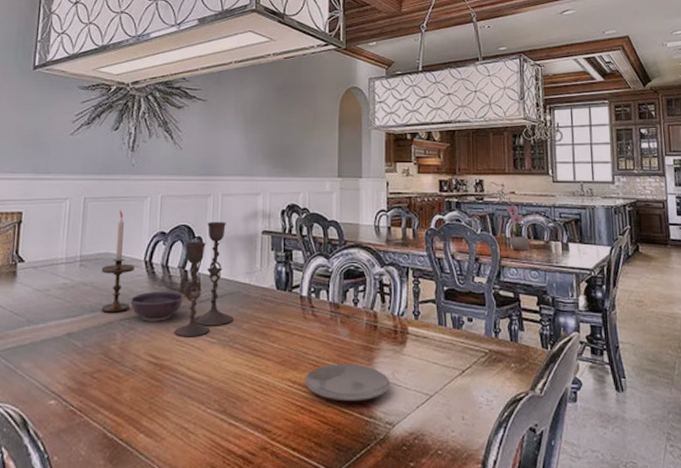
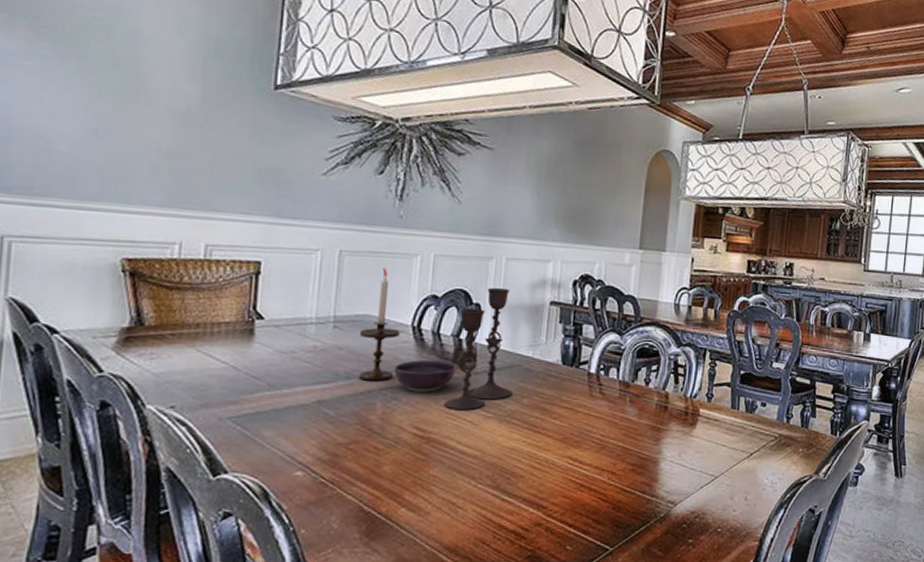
plate: present [305,364,390,402] -> none [587,443,676,481]
flower arrangement: present [506,197,529,252] -> none [812,283,835,340]

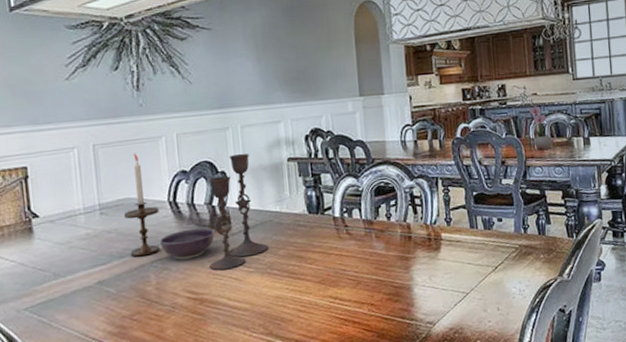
flower arrangement: none [812,283,835,340] -> present [529,99,552,151]

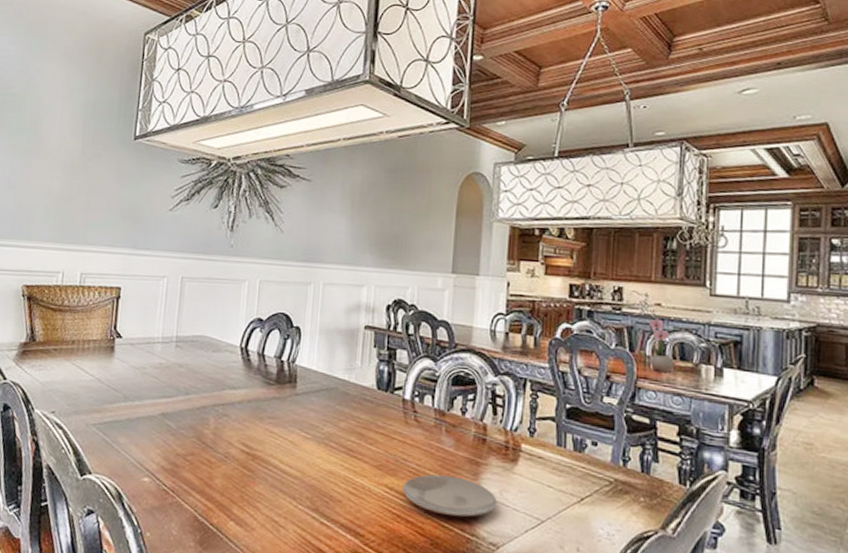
candlestick: present [123,153,160,257] -> none [195,292,230,398]
bowl: present [159,228,215,260] -> none [224,379,279,410]
candlestick: present [208,153,269,271] -> none [268,311,330,431]
plate: none [346,274,428,310] -> present [403,474,497,518]

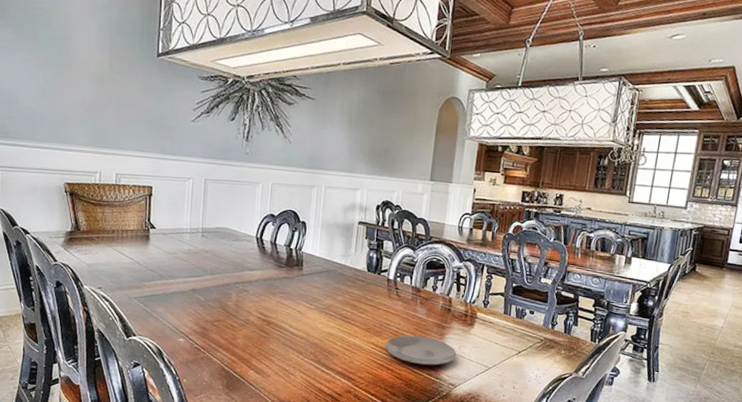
flower arrangement: present [649,309,676,373] -> none [578,212,599,261]

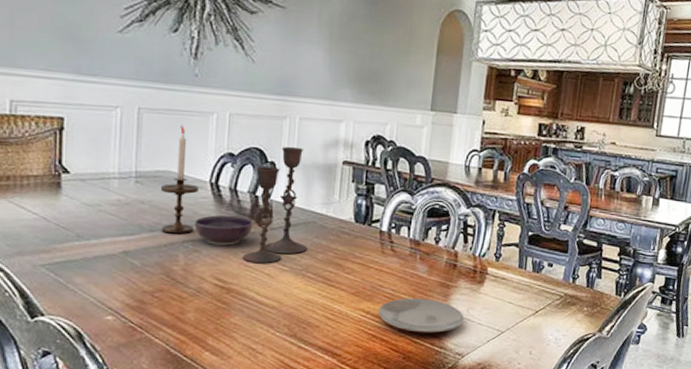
candlestick: none [219,192,248,277] -> present [160,125,199,234]
bowl: none [243,263,289,287] -> present [194,215,254,246]
candlestick: none [280,209,330,303] -> present [243,146,308,264]

